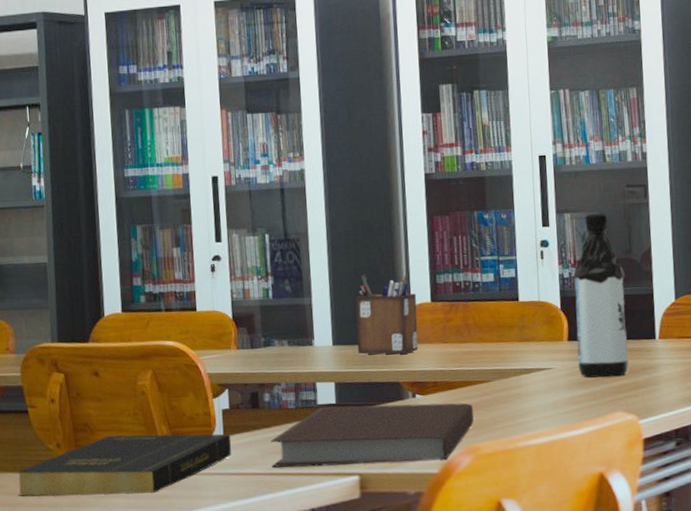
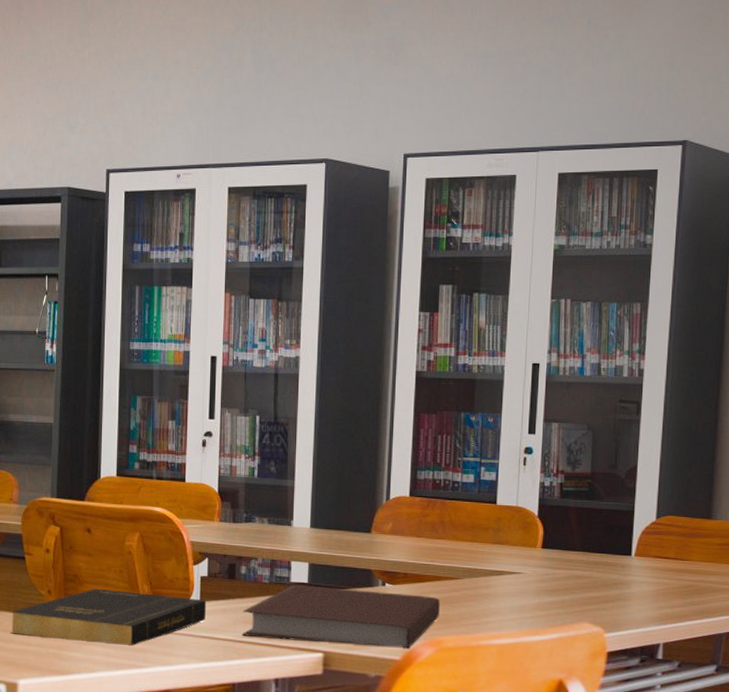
desk organizer: present [356,274,418,355] -> none [333,463,396,543]
water bottle: present [572,213,629,378] -> none [549,425,608,588]

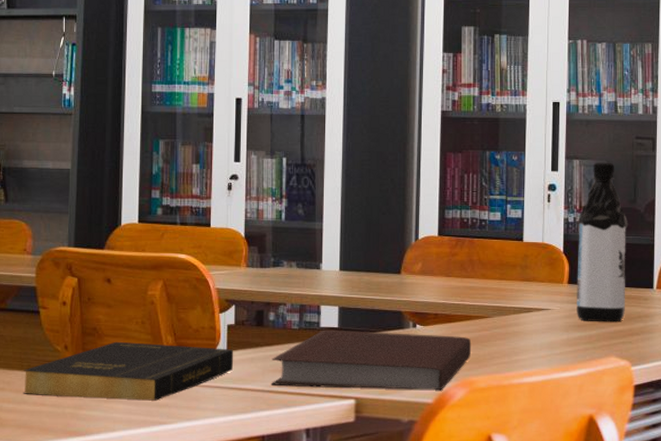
water bottle: none [549,425,608,588] -> present [577,162,629,322]

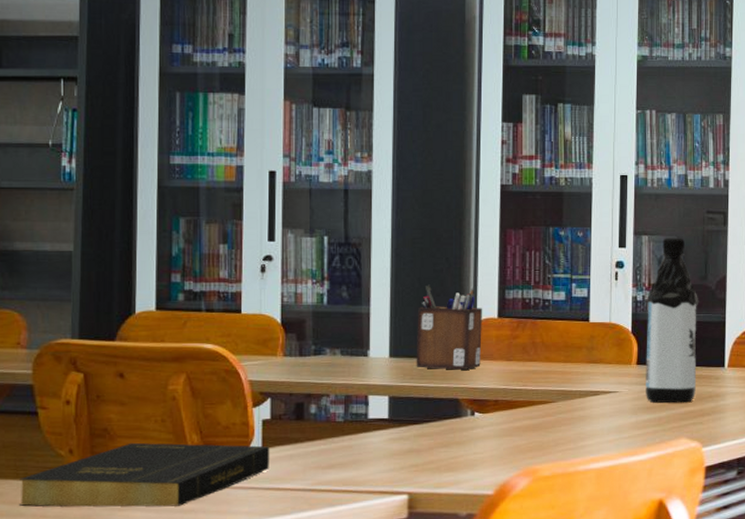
notebook: present [270,330,472,391] -> none [312,421,535,484]
desk organizer: none [363,203,425,284] -> present [416,284,483,370]

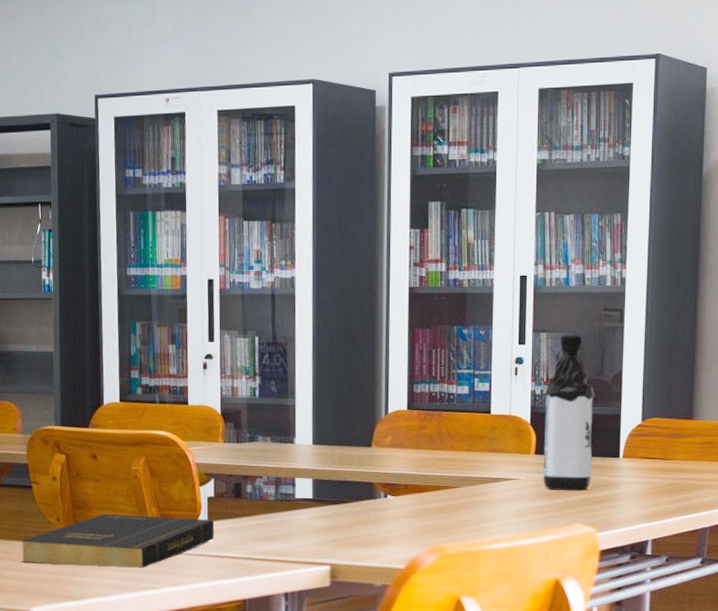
desk organizer: present [416,284,483,370] -> none [335,379,394,457]

